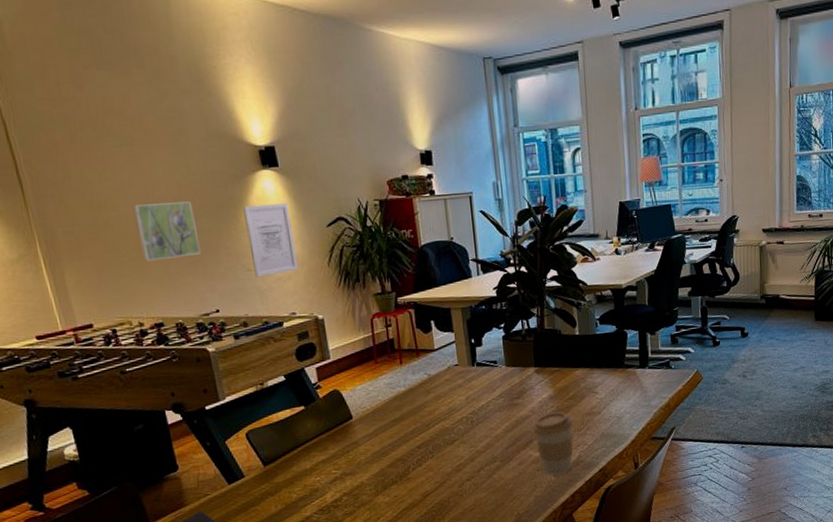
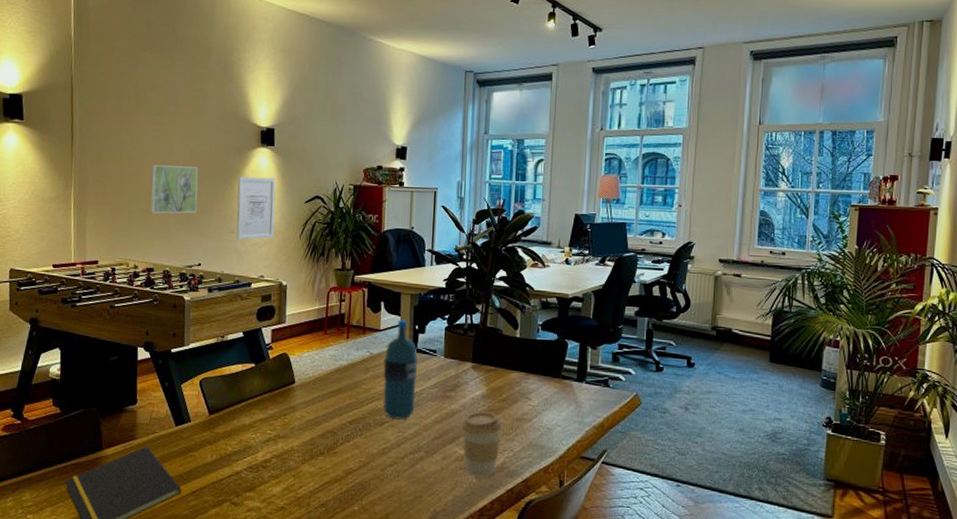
water bottle: none [443,335,484,436] -> present [383,319,418,420]

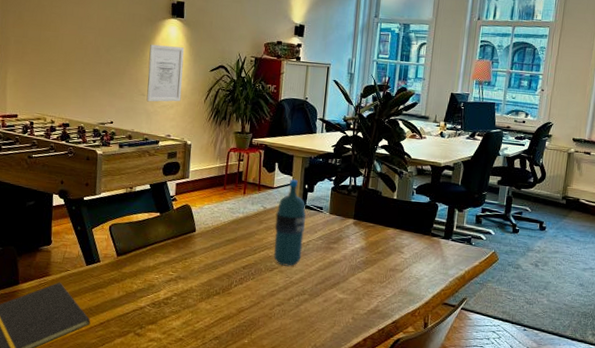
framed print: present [150,165,198,214] -> none [67,29,113,76]
coffee cup: present [461,412,502,478] -> none [341,262,377,319]

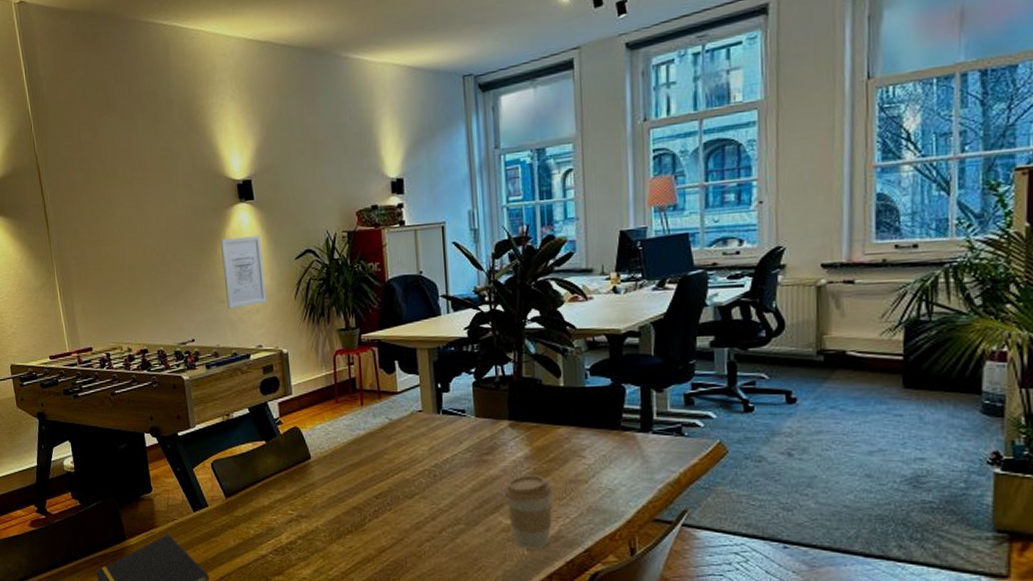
water bottle: present [274,179,306,266] -> none [405,378,447,490]
coffee cup: none [341,262,377,319] -> present [504,475,552,549]

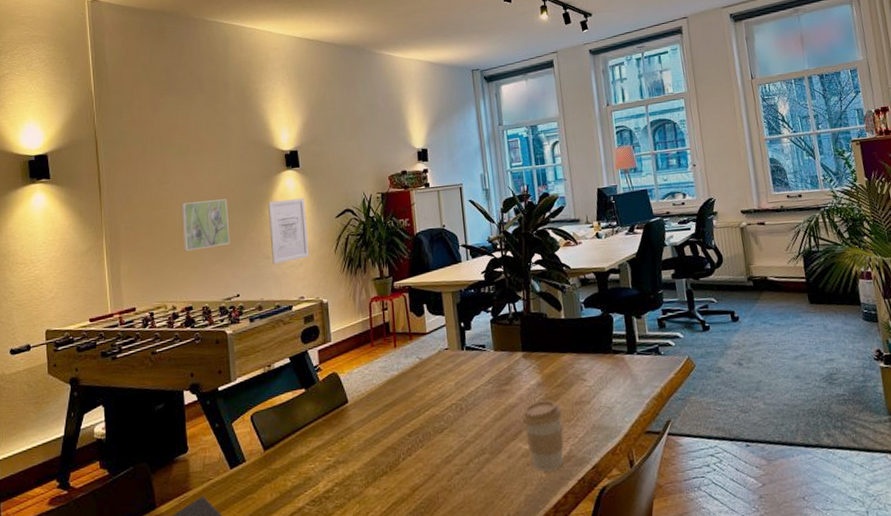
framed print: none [130,235,183,291] -> present [181,199,230,252]

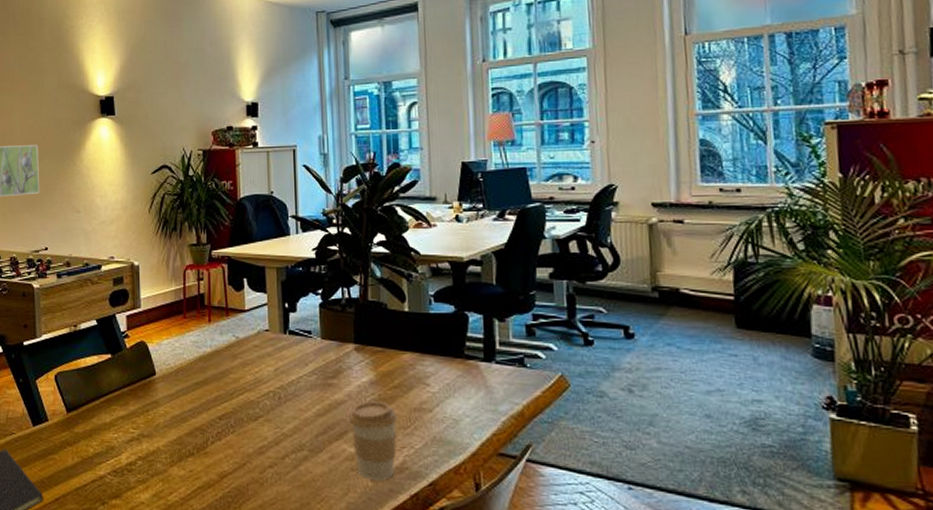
wall art: present [268,198,310,265] -> none [80,149,122,219]

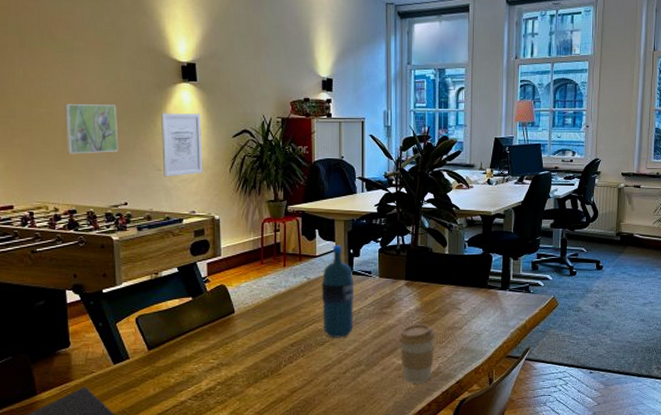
wall art: none [80,149,122,219] -> present [161,113,203,177]
water bottle: none [252,297,292,413] -> present [321,245,355,338]

